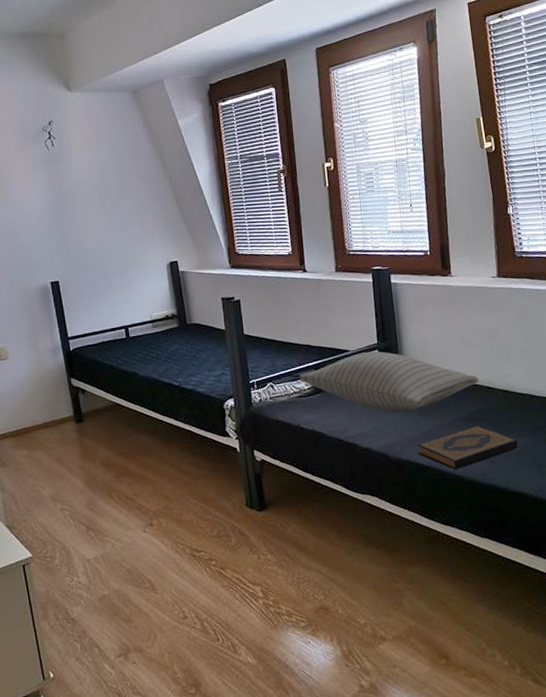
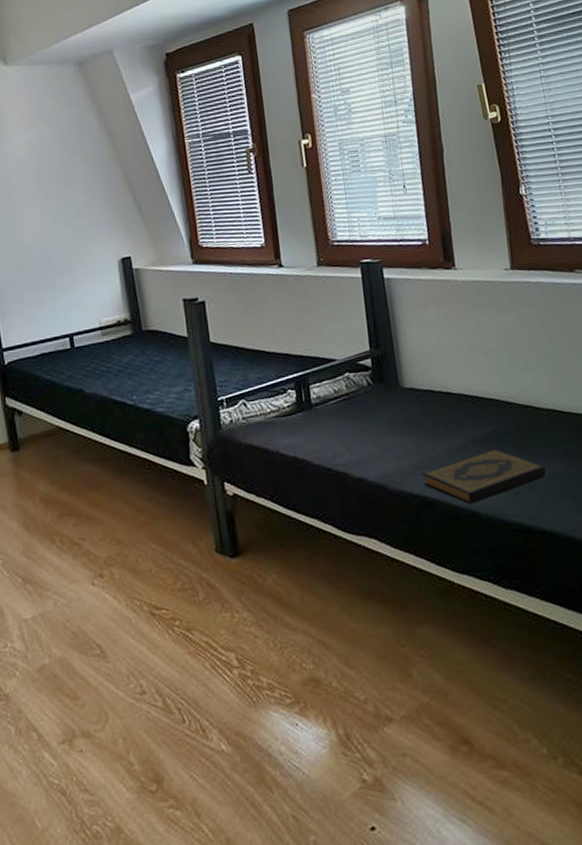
pillow: present [299,351,479,413] -> none [277,360,495,435]

